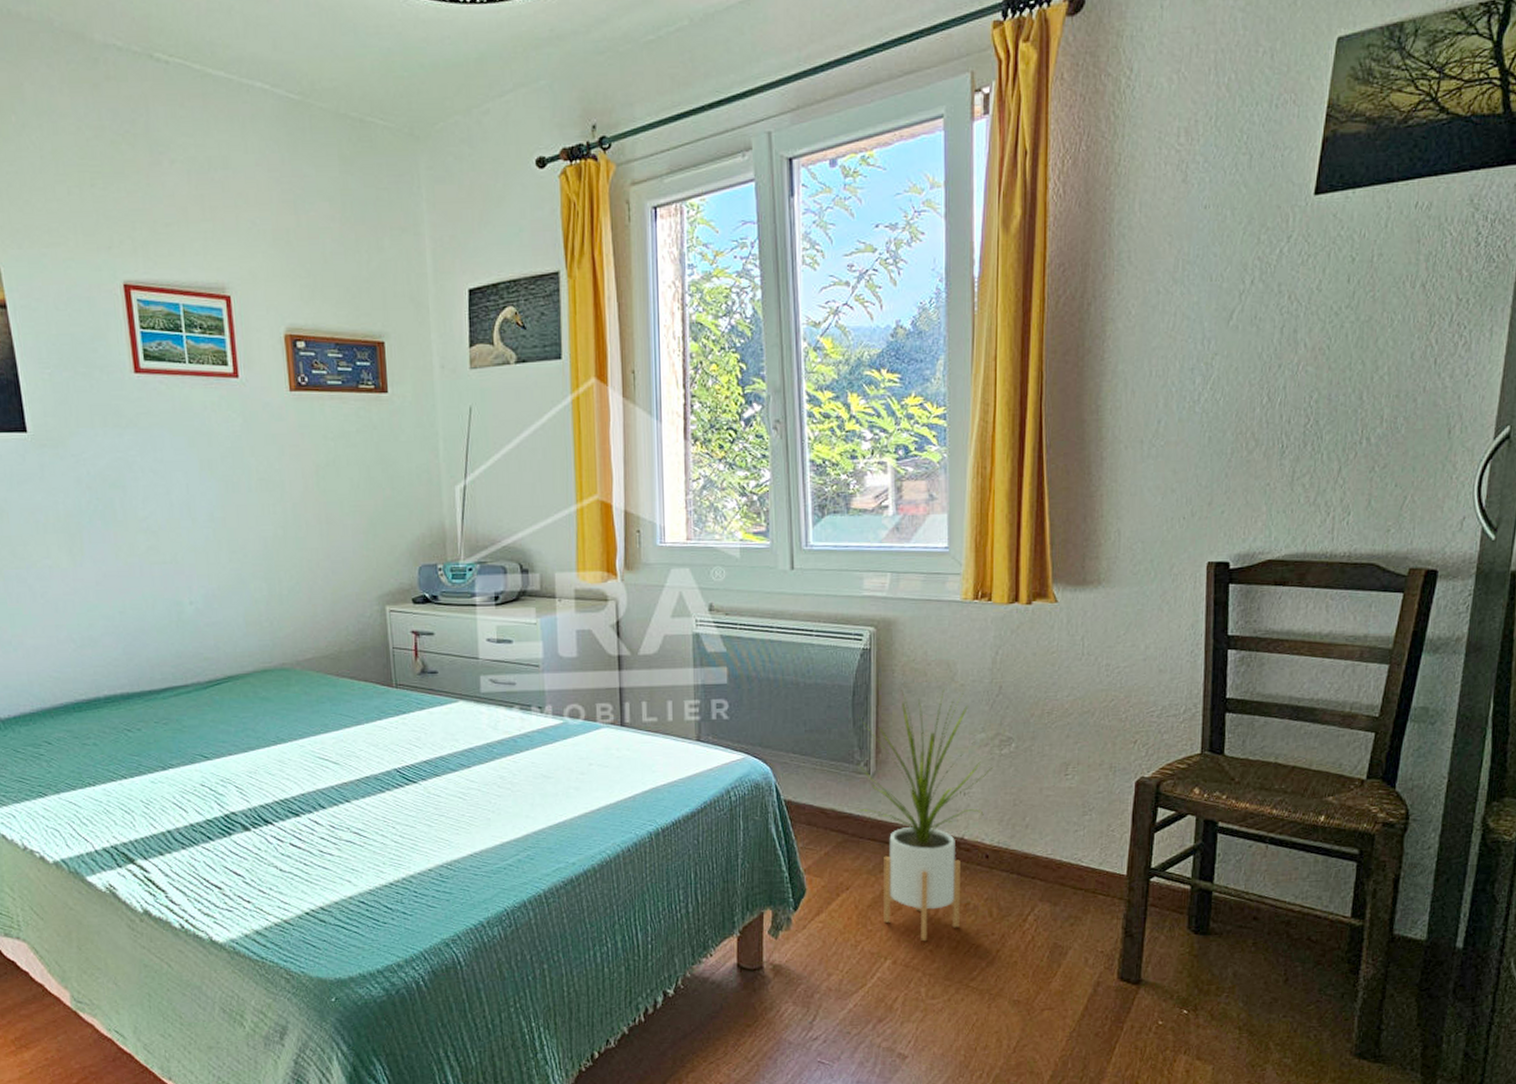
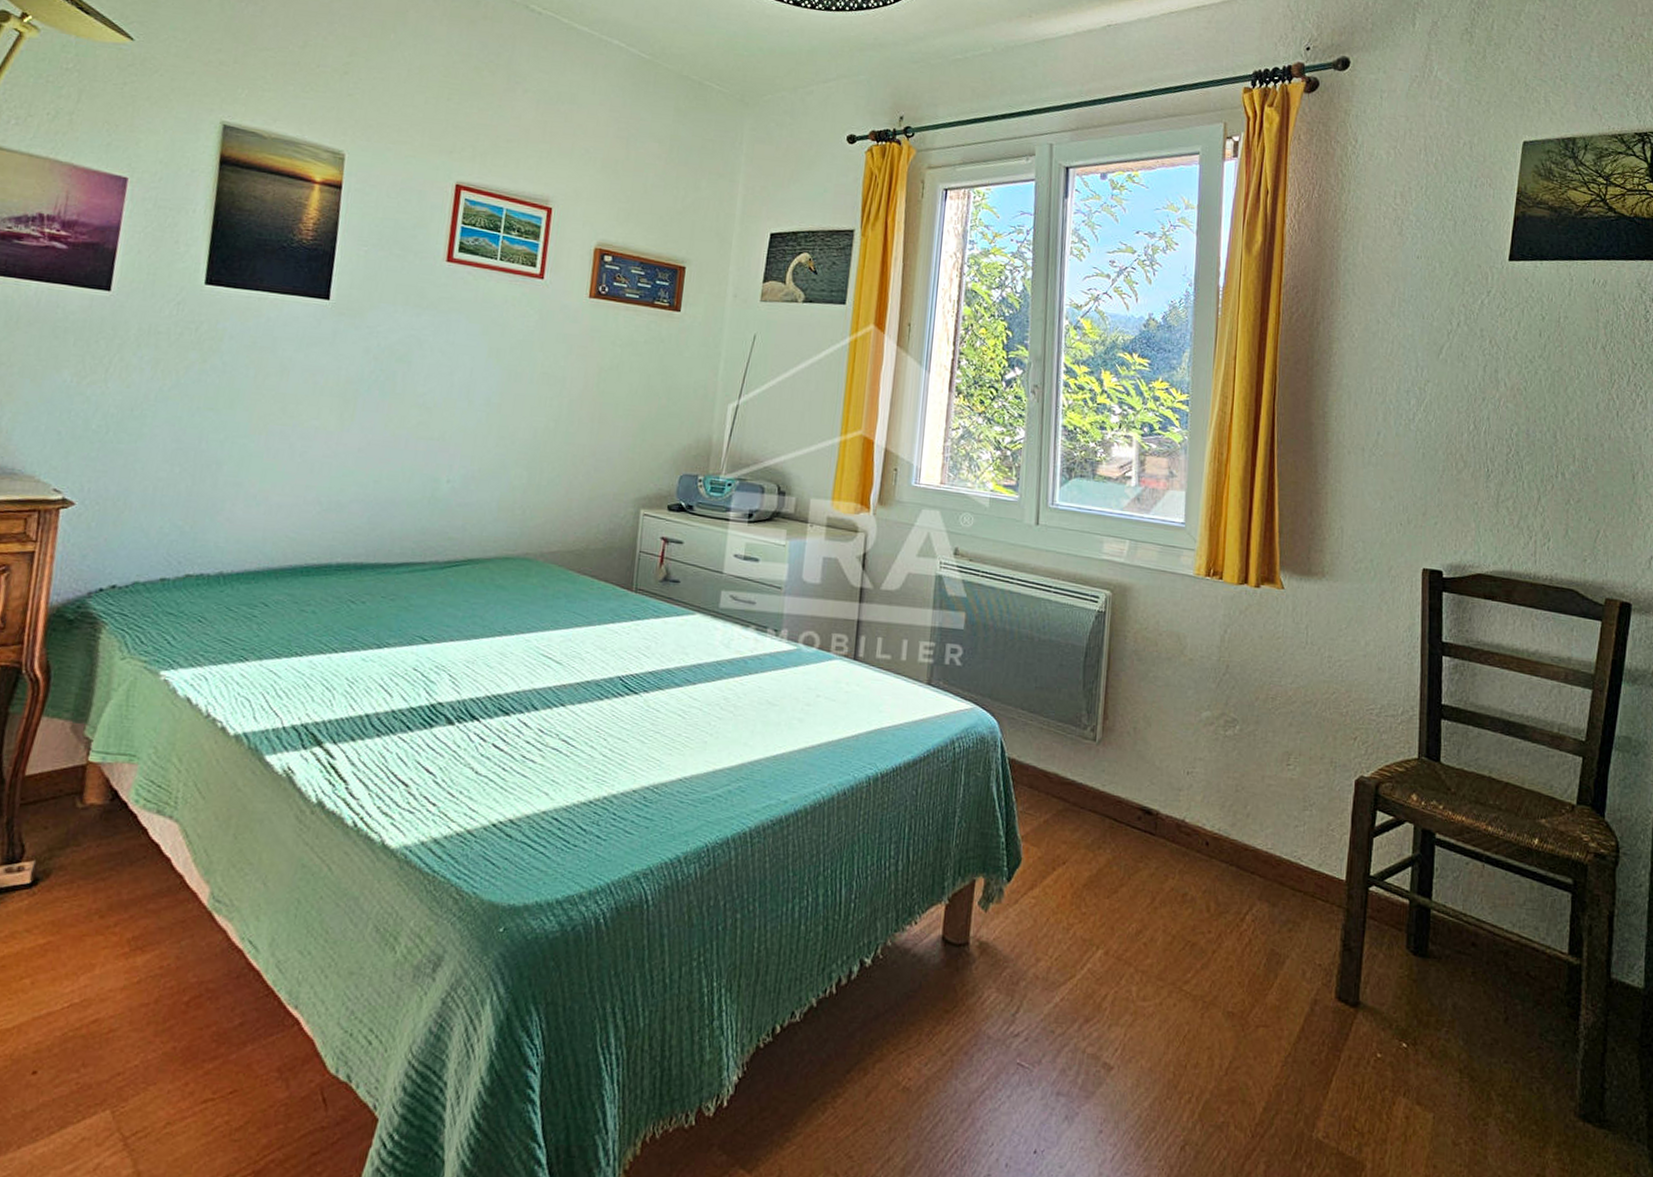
house plant: present [855,687,994,942] -> none [1079,657,1218,933]

